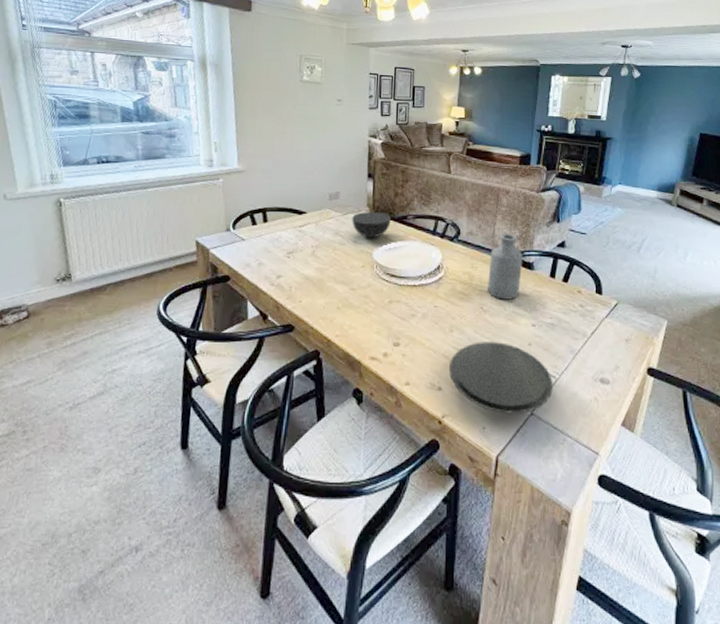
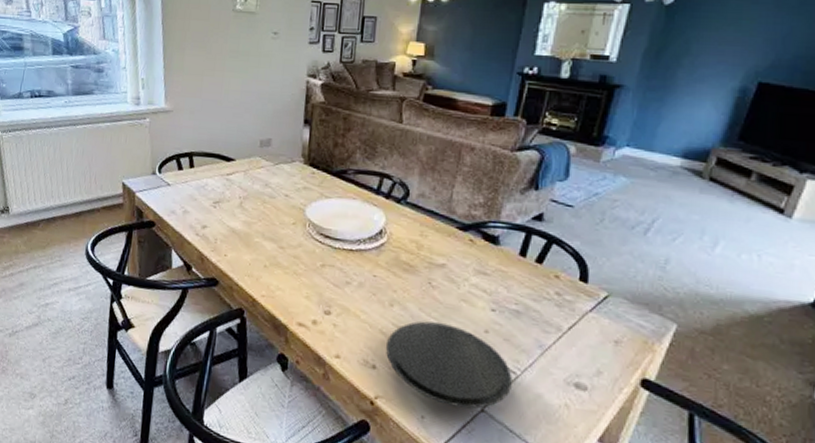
bowl: present [352,212,391,238] -> none [284,162,328,193]
bottle: present [487,233,523,300] -> none [437,198,487,278]

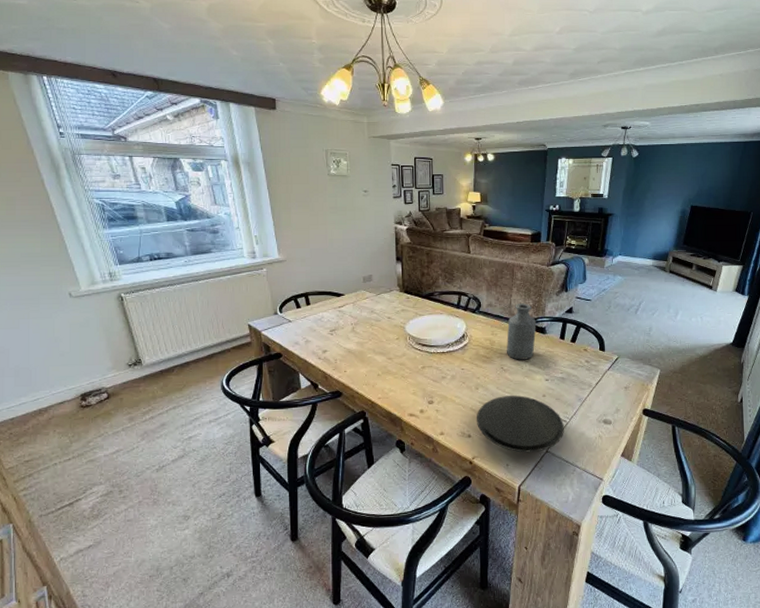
bottle: none [437,198,487,278] -> present [506,303,537,360]

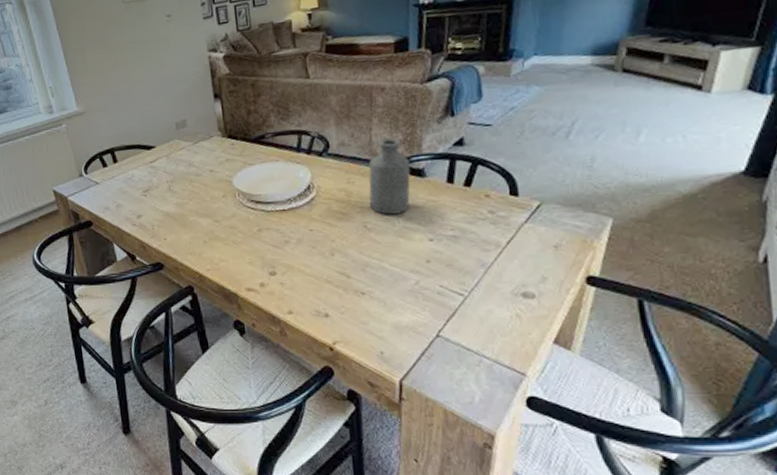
plate: present [476,395,564,453] -> none [334,262,462,337]

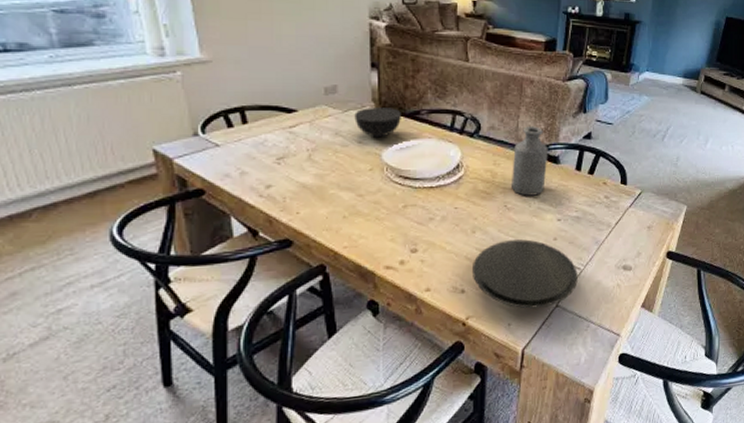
bowl: none [204,135,248,165] -> present [354,108,401,138]
plate: none [334,262,462,337] -> present [471,239,578,309]

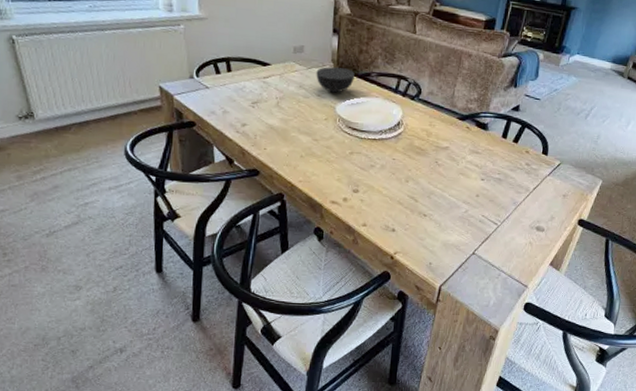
plate: present [471,239,578,309] -> none [402,192,495,253]
bottle: present [510,126,548,196] -> none [442,94,479,156]

